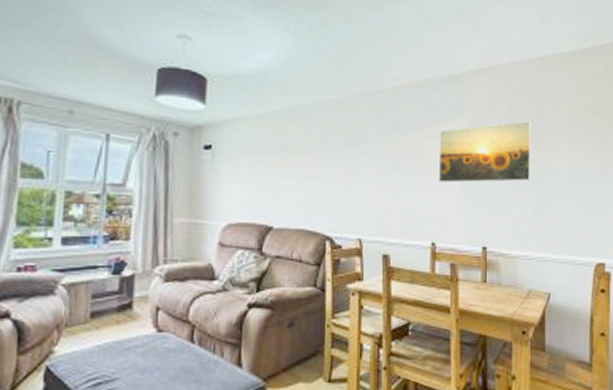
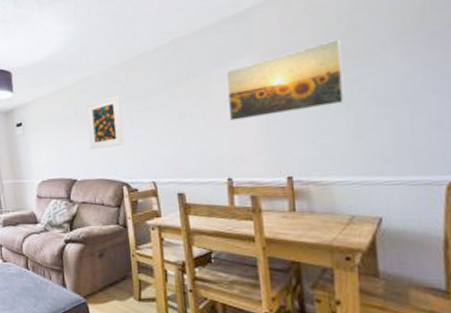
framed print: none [293,133,334,193] -> present [86,95,124,149]

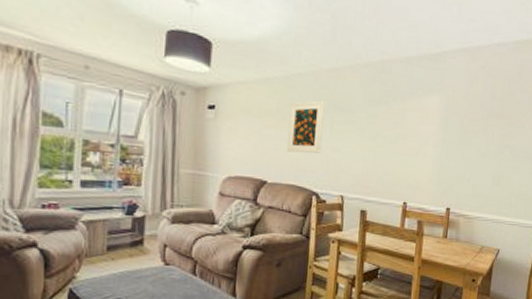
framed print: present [225,39,345,121] -> none [414,99,501,154]

